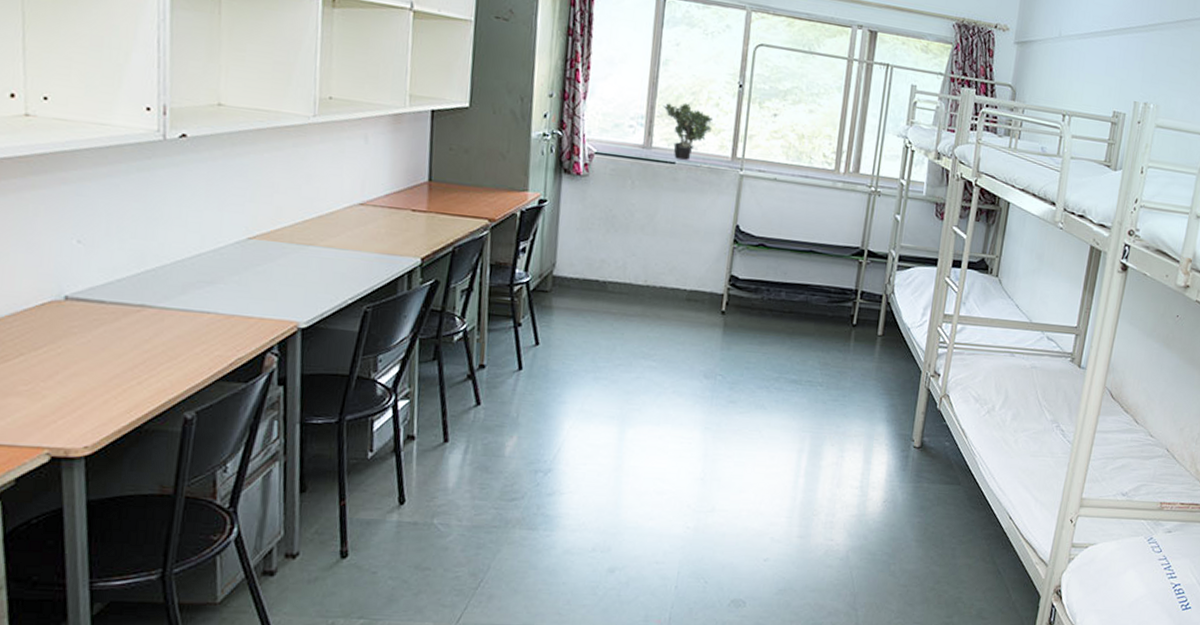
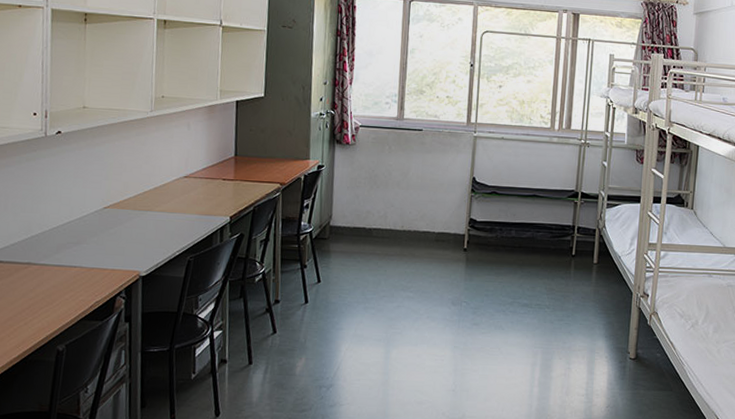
potted plant: present [663,103,713,161] -> none [411,82,451,128]

